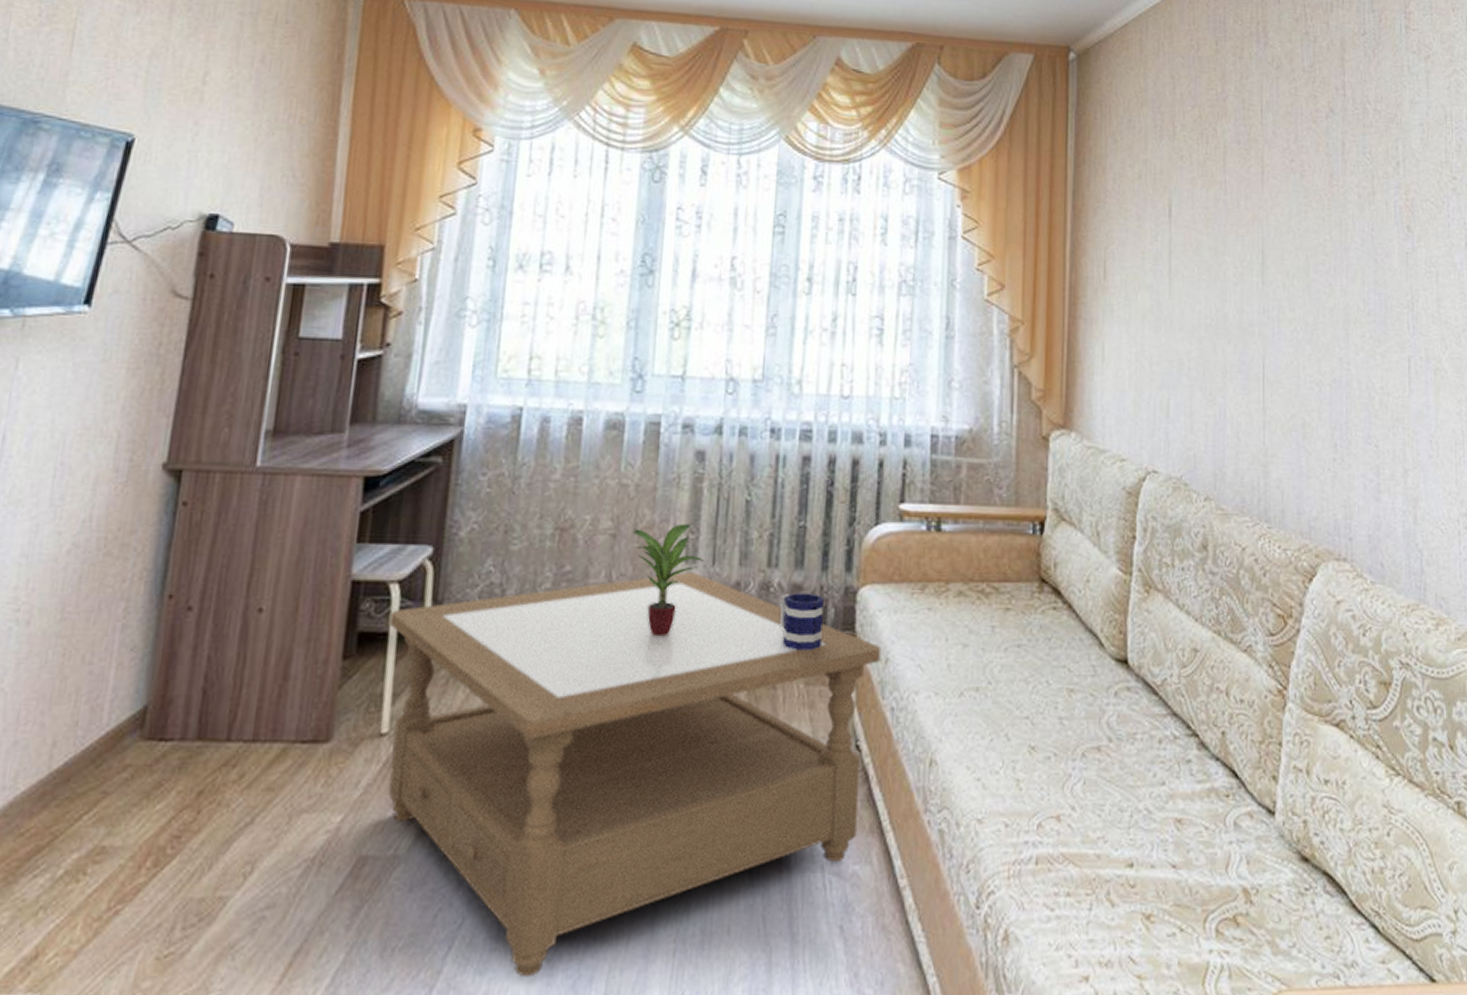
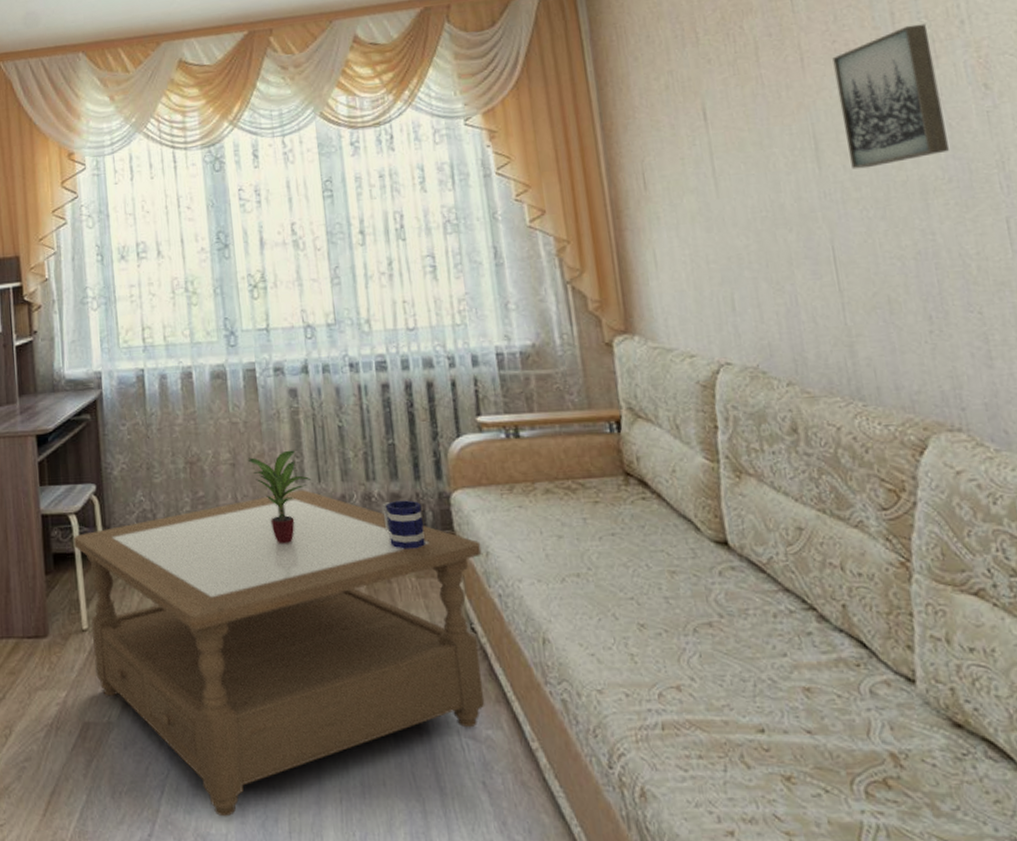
wall art: none [1288,158,1372,290] -> present [832,23,949,170]

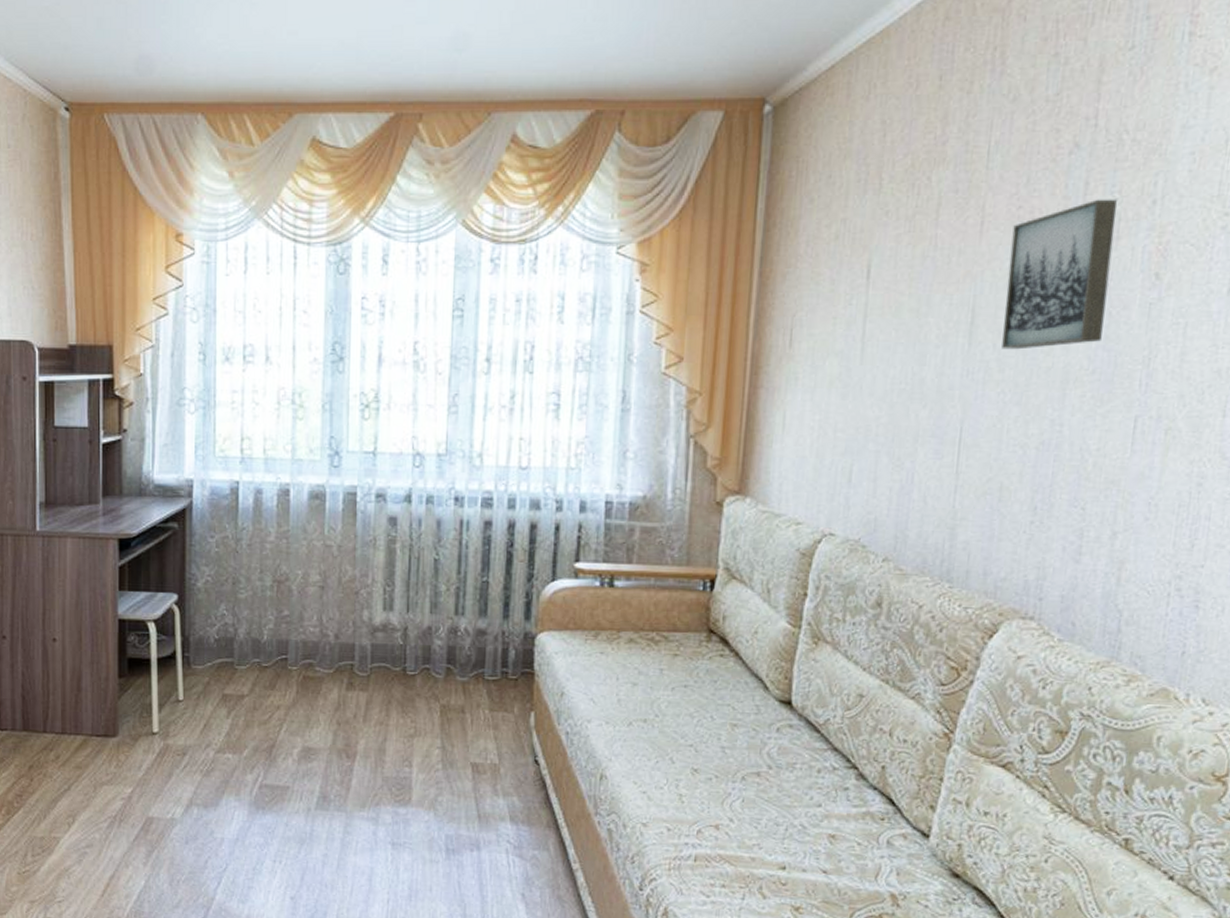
coffee table: present [73,490,485,817] -> none [150,618,558,908]
potted plant: present [247,450,311,545] -> none [337,578,399,669]
mug: present [382,500,425,549] -> none [466,636,505,684]

